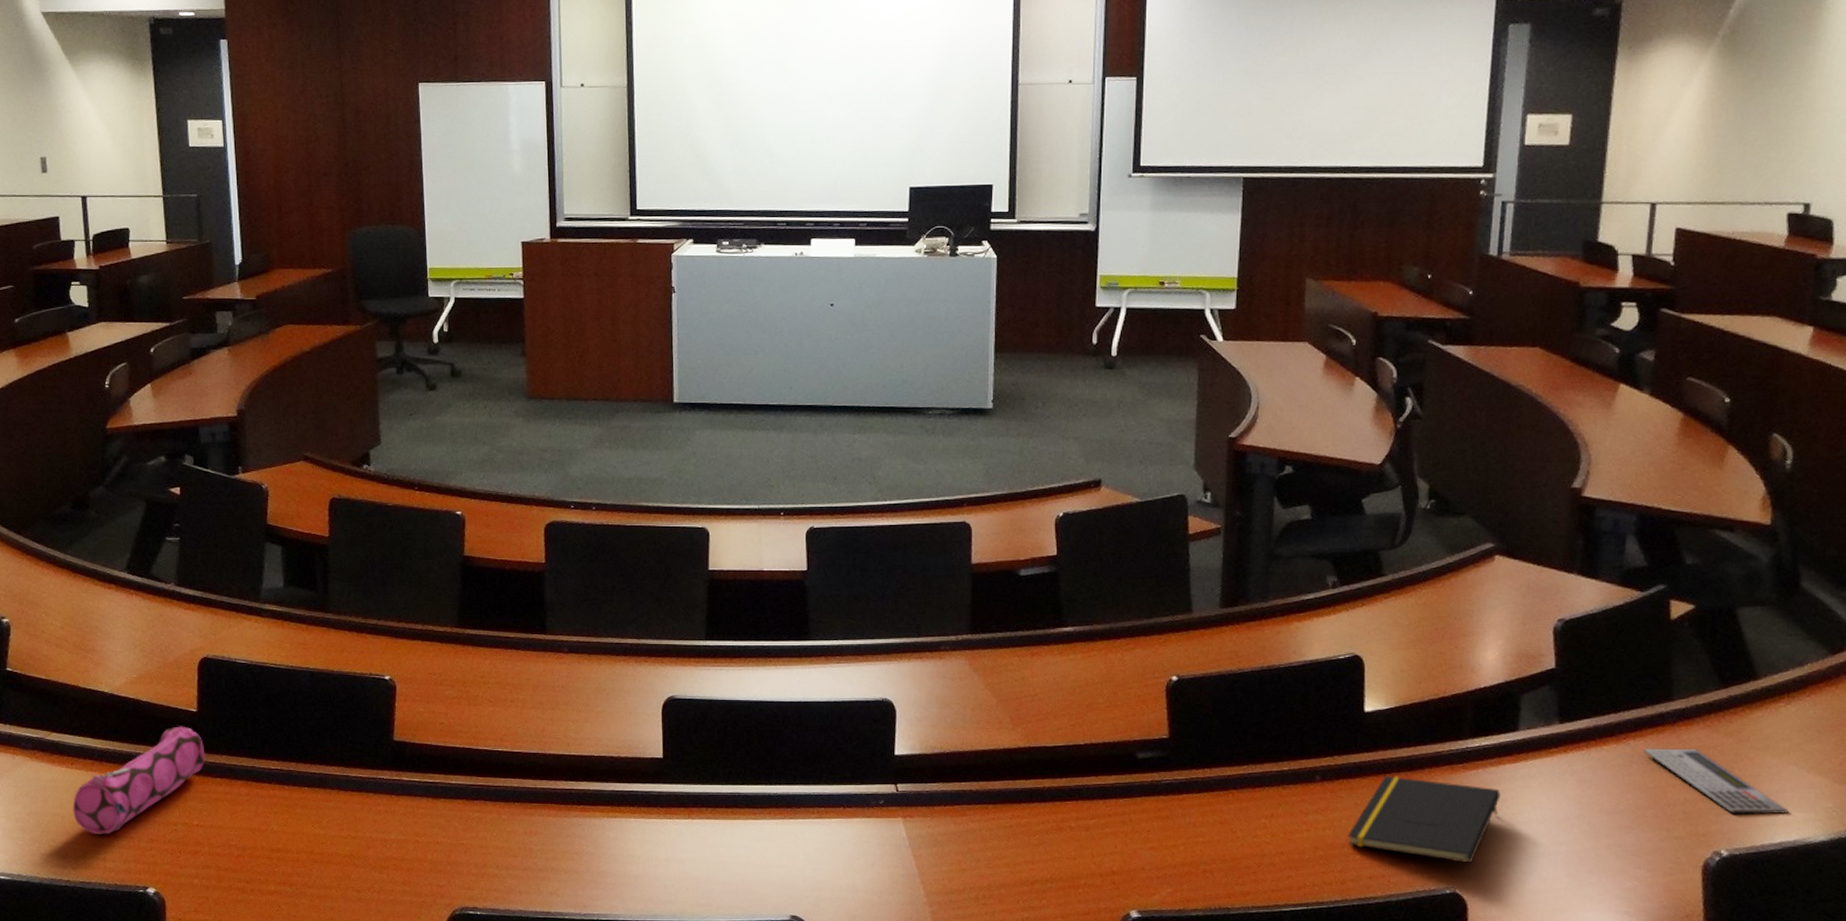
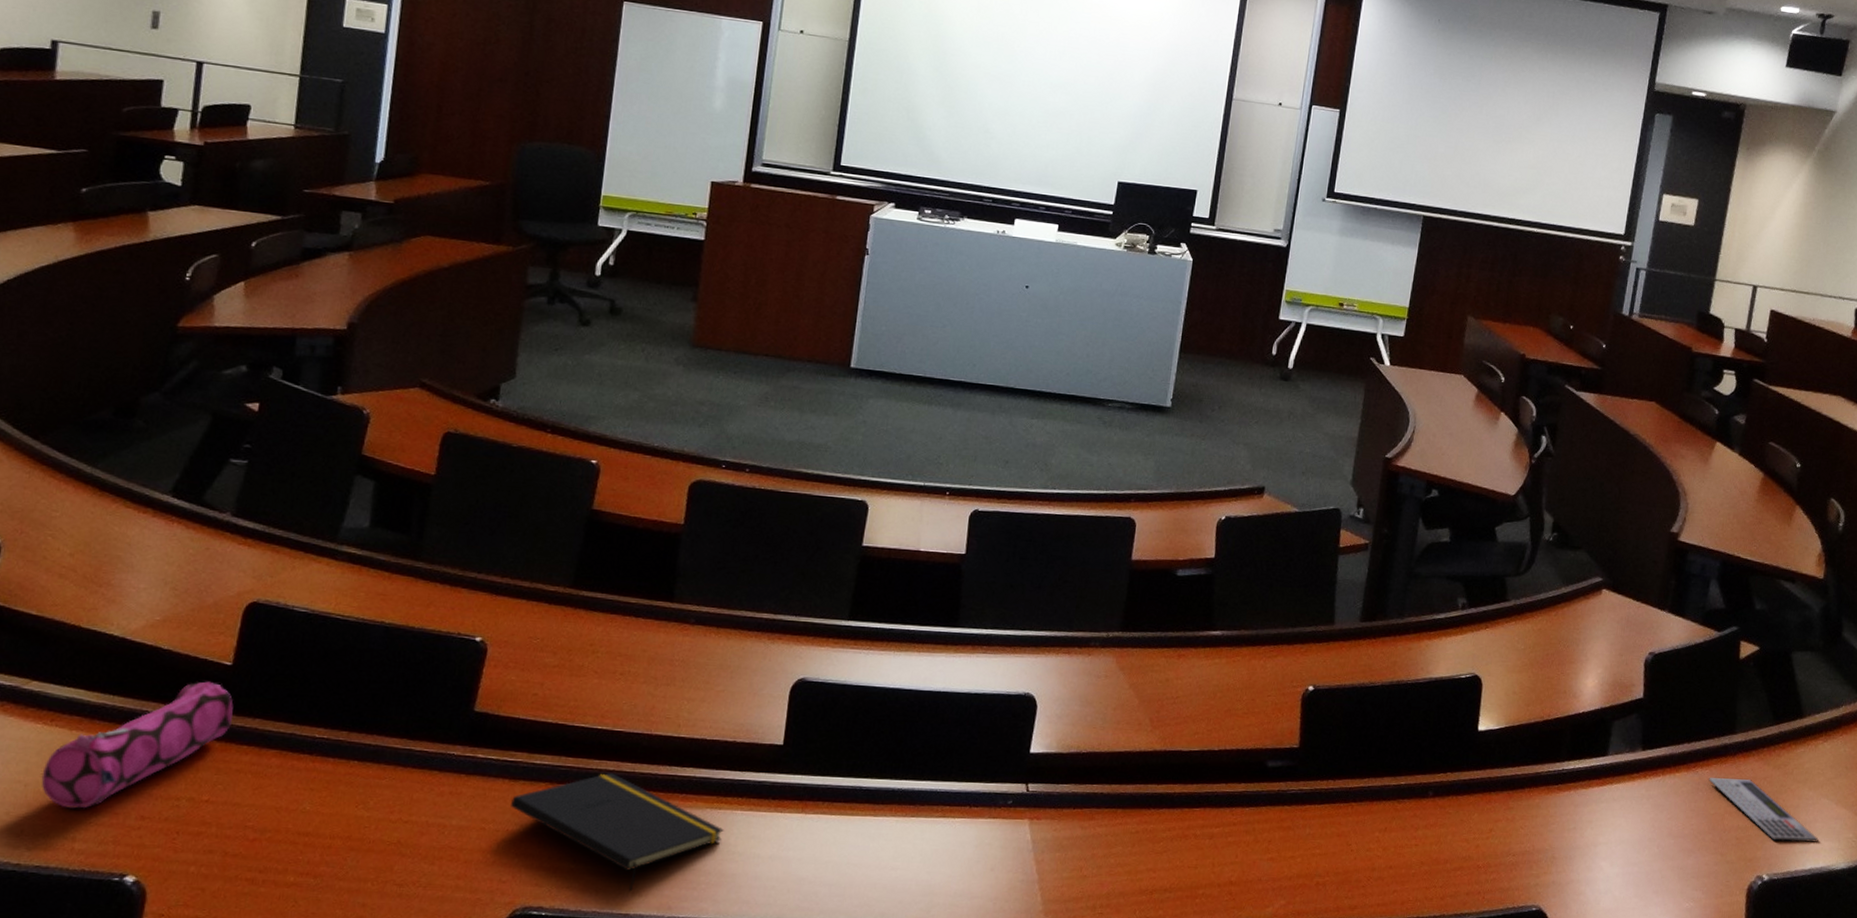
notepad: none [437,789,622,893] -> present [511,773,724,892]
notepad: present [1347,775,1501,864] -> none [1451,793,1588,882]

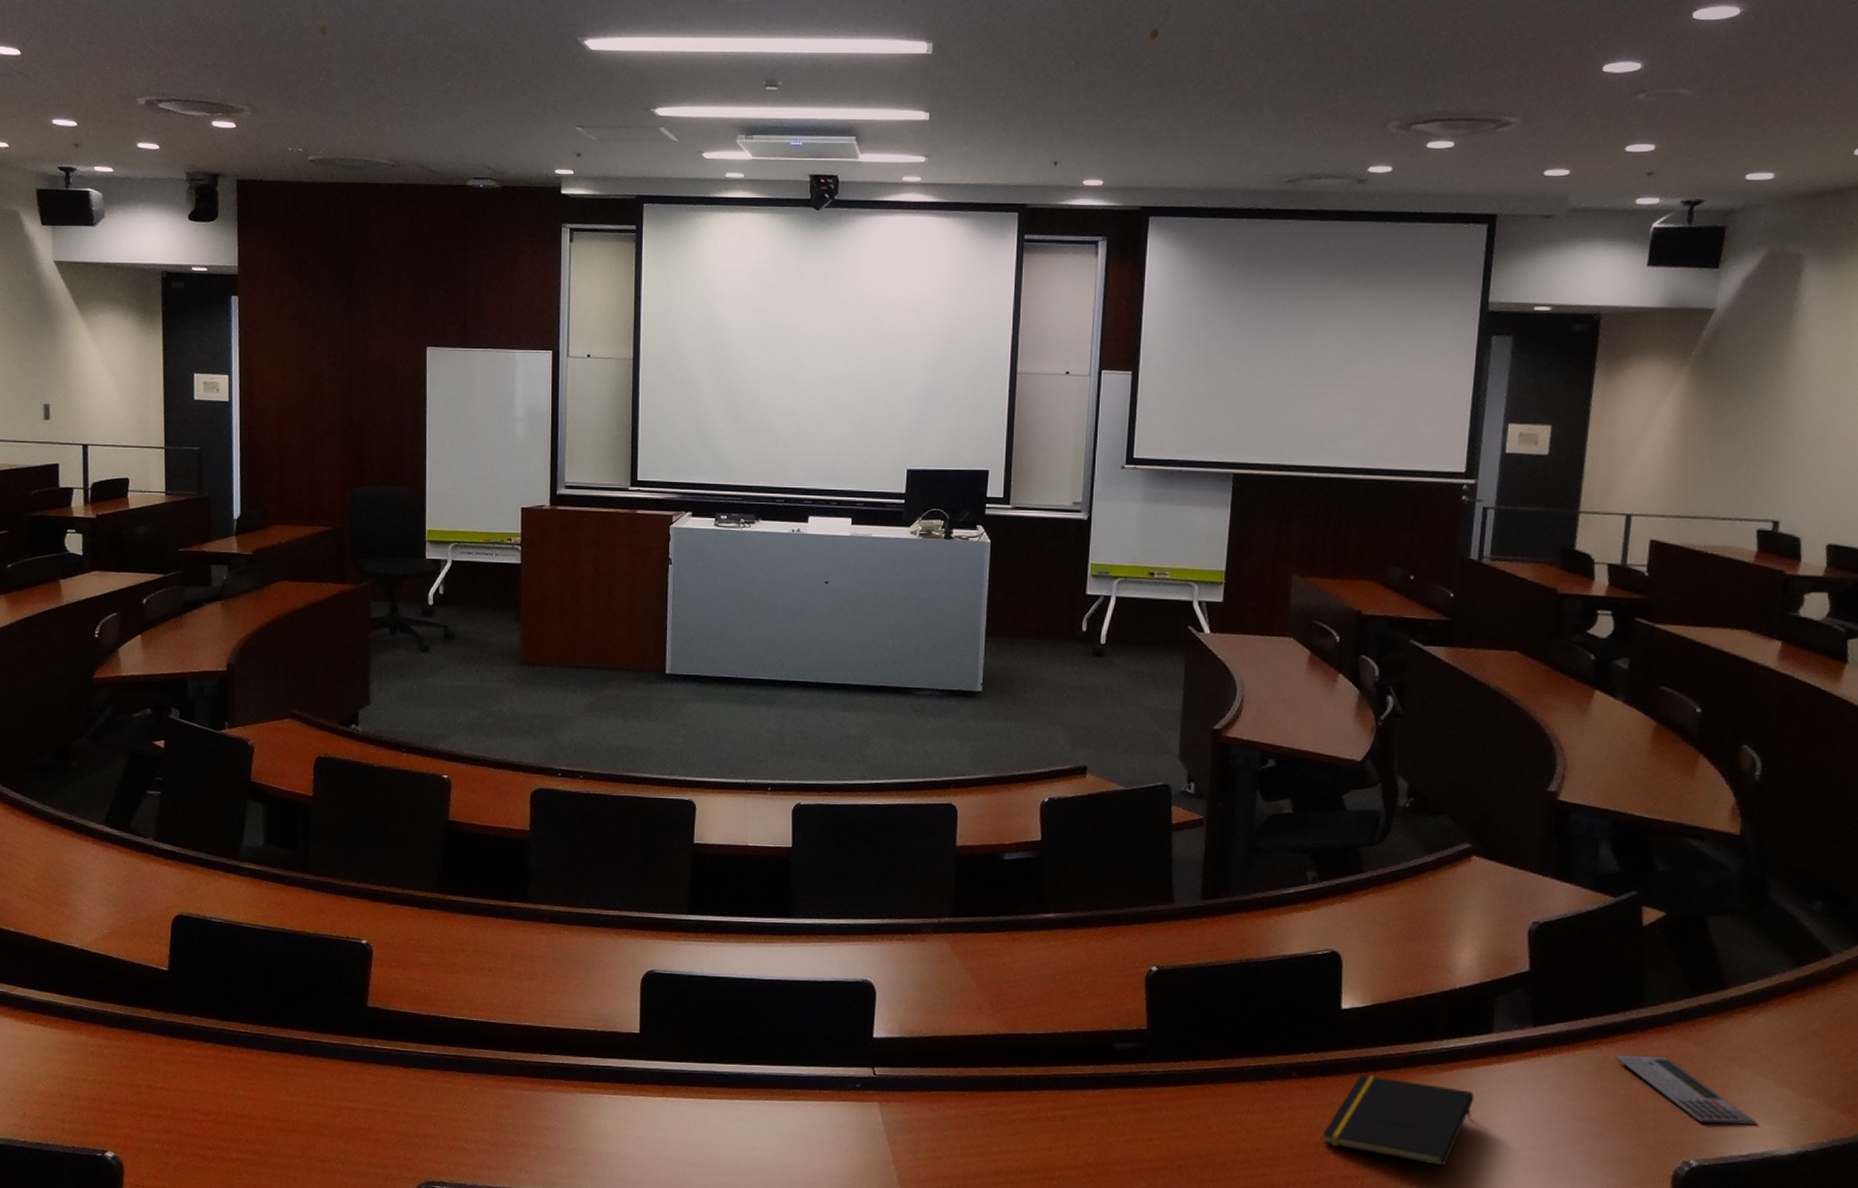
pencil case: present [41,681,234,810] -> none [34,984,173,1096]
notepad: present [511,773,724,892] -> none [407,1061,594,1169]
notepad: none [1451,793,1588,882] -> present [1322,1074,1474,1167]

